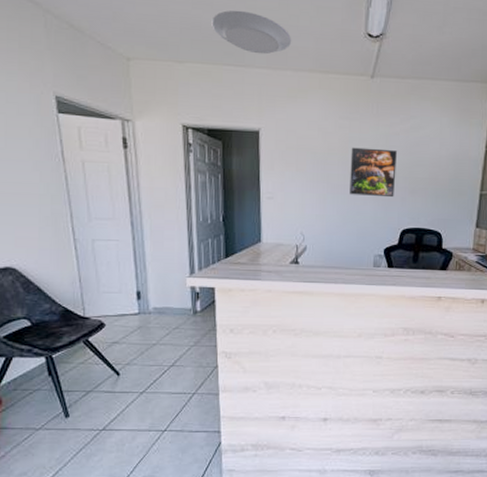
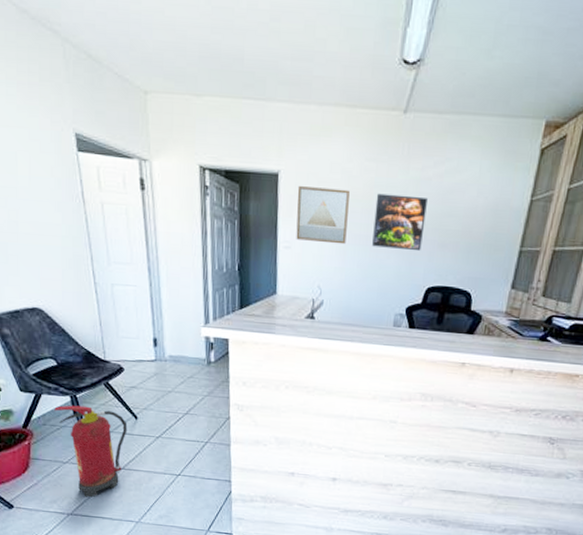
fire extinguisher: none [27,366,109,465] -> present [54,405,128,498]
ceiling light: present [211,10,292,55] -> none [231,34,318,86]
wall art: none [278,142,326,194] -> present [296,186,350,245]

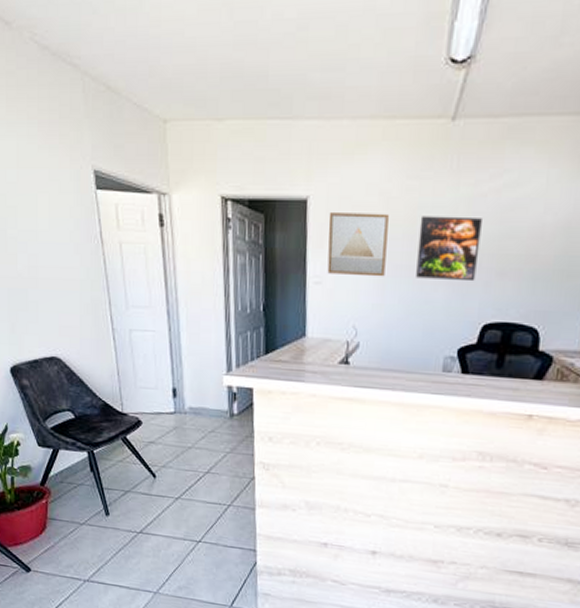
fire extinguisher: present [54,405,128,498] -> none [71,461,146,563]

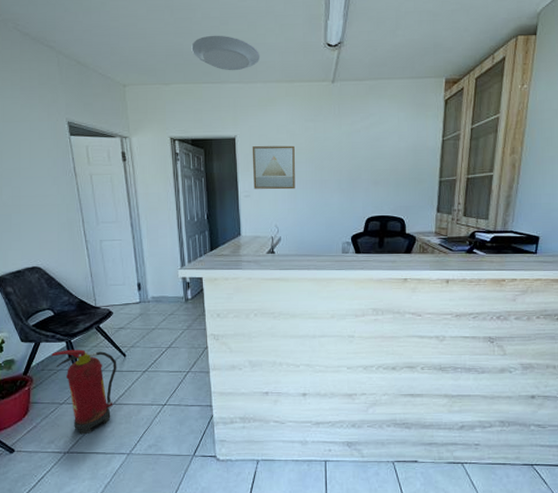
fire extinguisher: none [71,461,146,563] -> present [52,349,117,435]
ceiling light: none [255,46,351,101] -> present [191,35,261,71]
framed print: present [416,216,482,282] -> none [317,145,359,189]

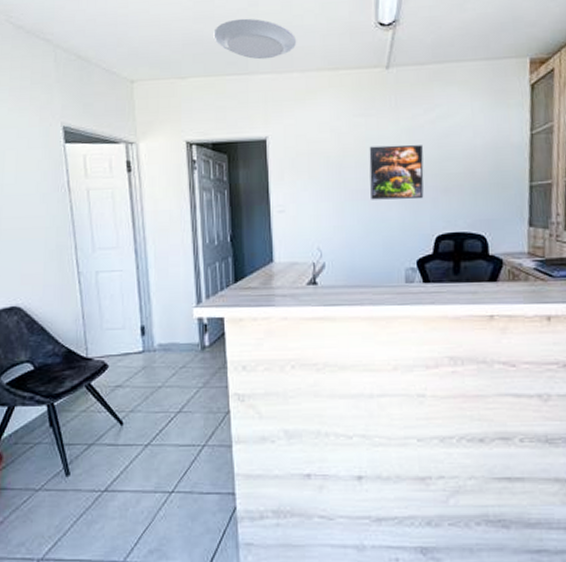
fire extinguisher: present [52,349,117,435] -> none [28,415,112,534]
wall art: present [252,145,295,190] -> none [287,146,343,202]
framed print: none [317,145,359,189] -> present [369,144,424,200]

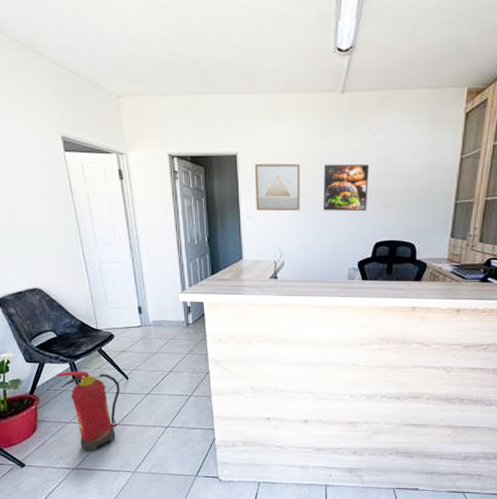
fire extinguisher: none [28,415,112,534] -> present [56,371,120,453]
ceiling light: present [213,18,297,60] -> none [189,39,264,80]
wall art: none [287,146,343,202] -> present [254,163,300,211]

